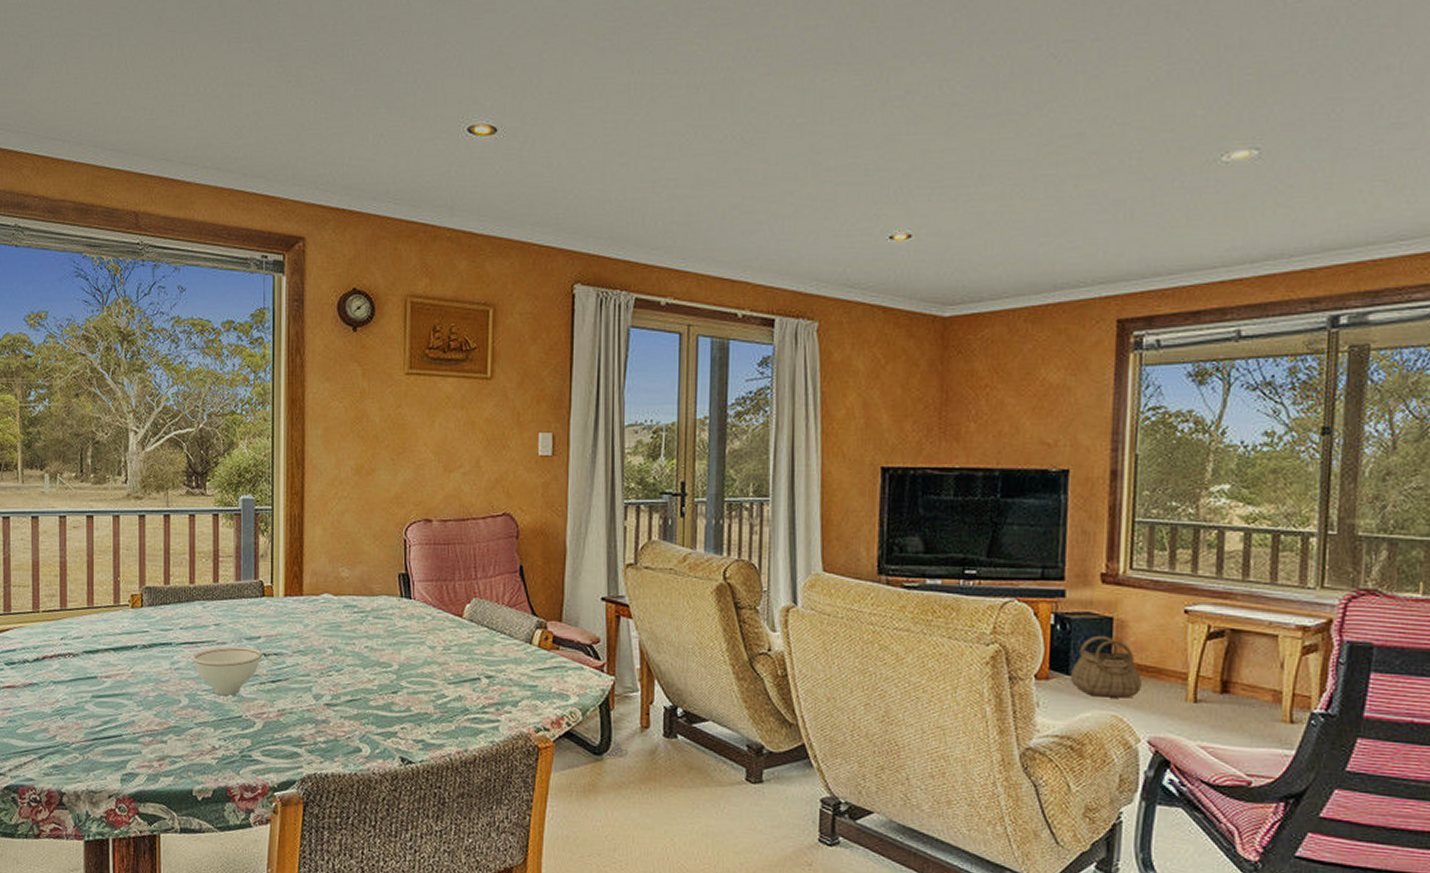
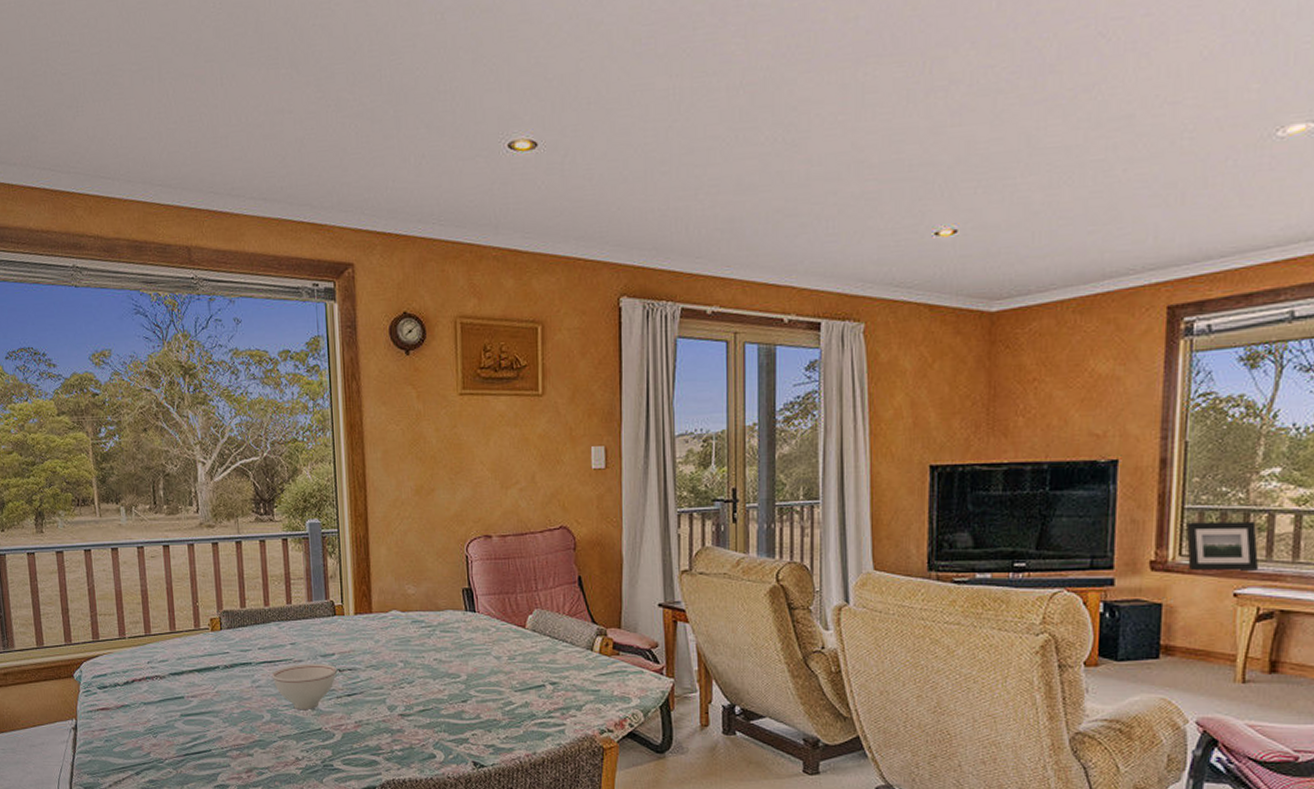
basket: present [1070,635,1141,698] -> none [1119,621,1190,681]
picture frame: none [1136,536,1210,588] -> present [1186,521,1259,571]

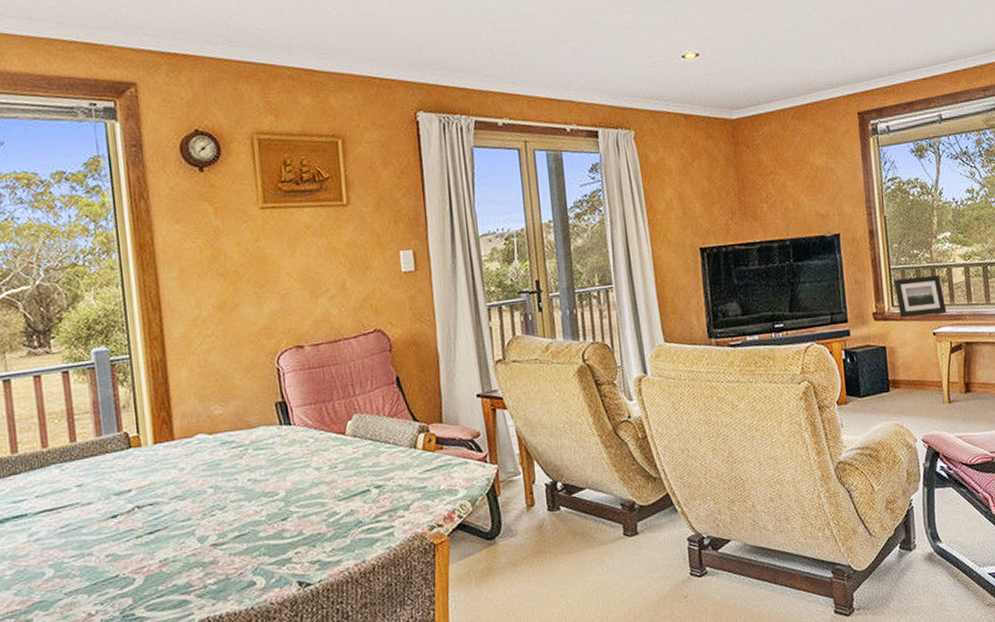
bowl: present [271,663,338,711] -> none [53,502,136,559]

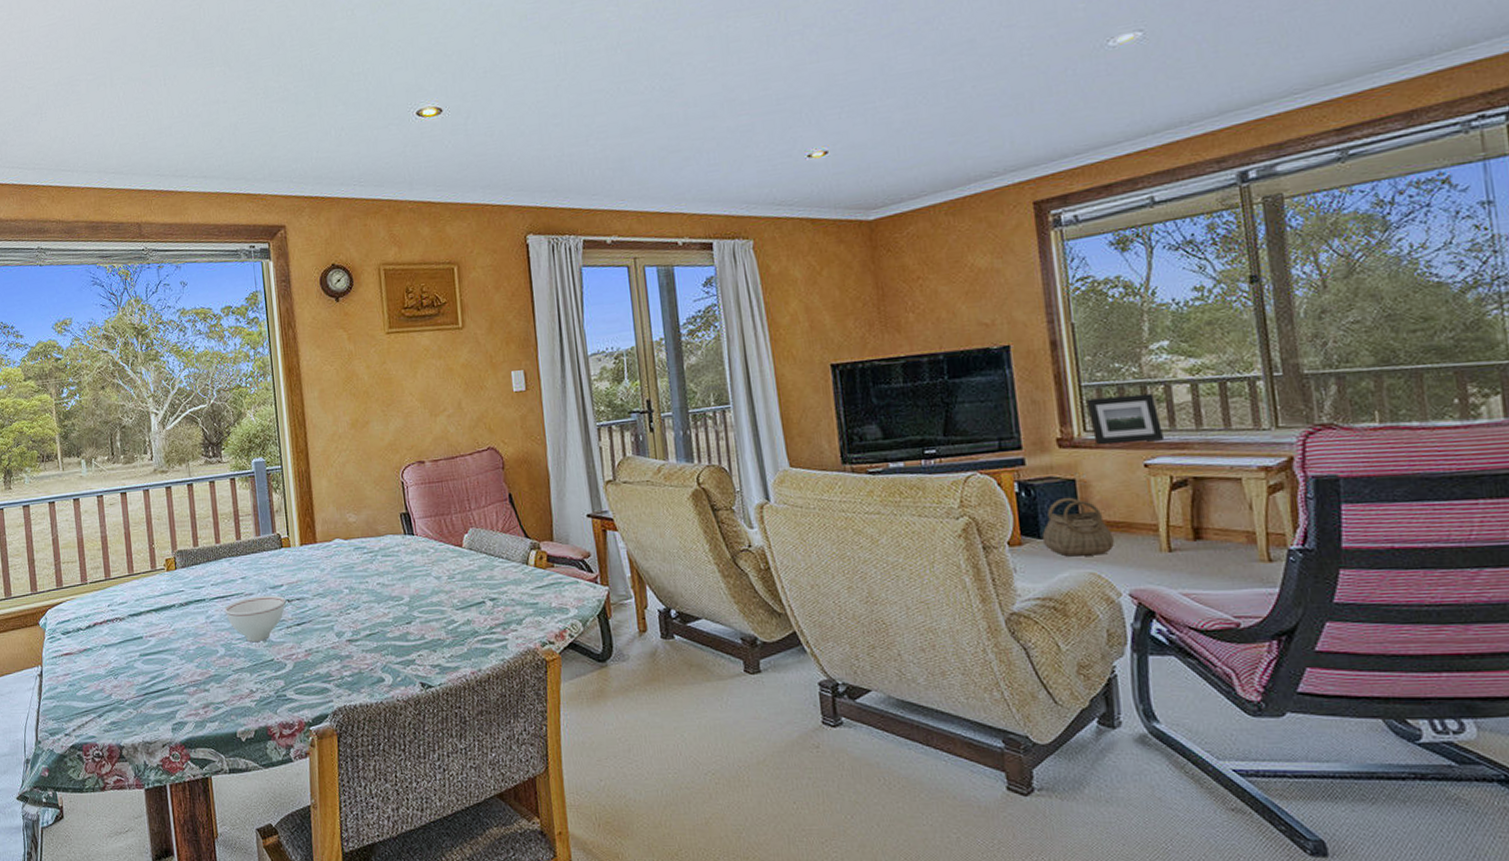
bowl: none [53,502,136,559] -> present [224,595,287,643]
basket: none [861,361,912,411] -> present [1041,497,1114,557]

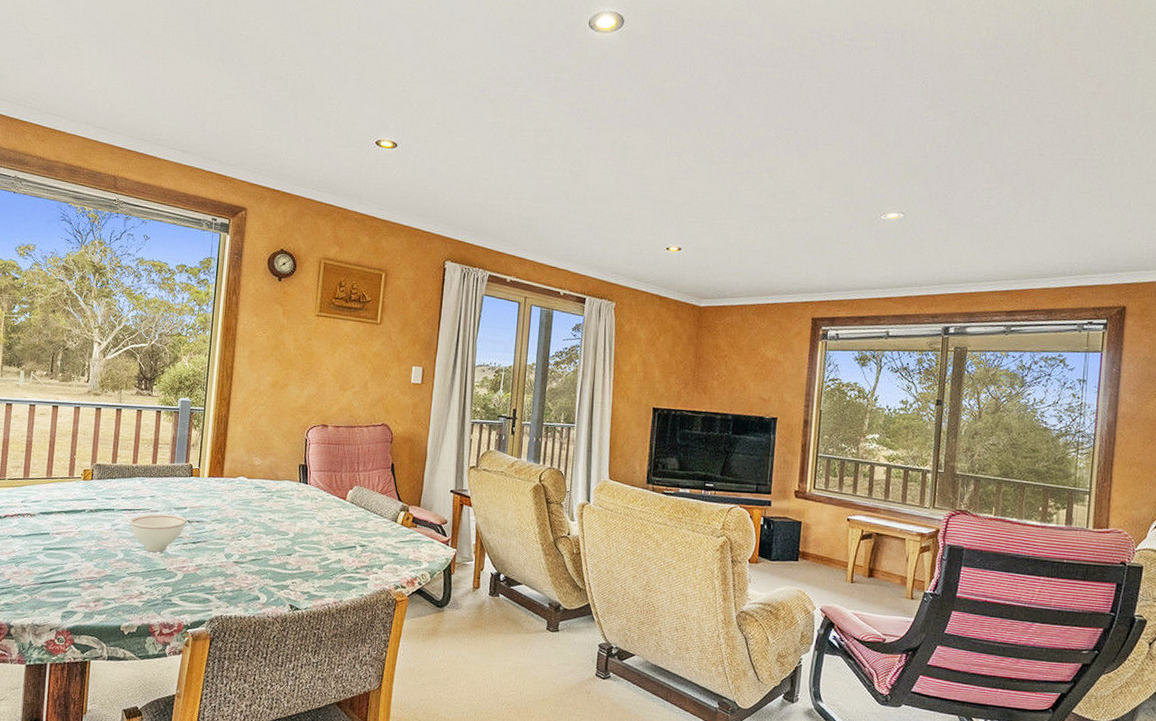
basket: present [1041,497,1114,557] -> none [772,533,818,579]
picture frame: present [1085,393,1165,446] -> none [818,466,864,504]

